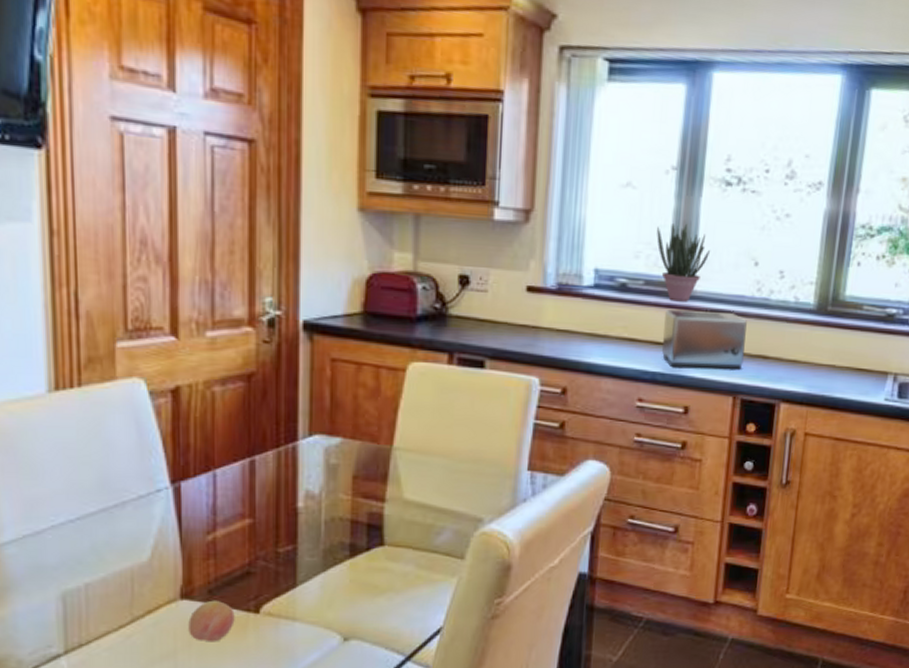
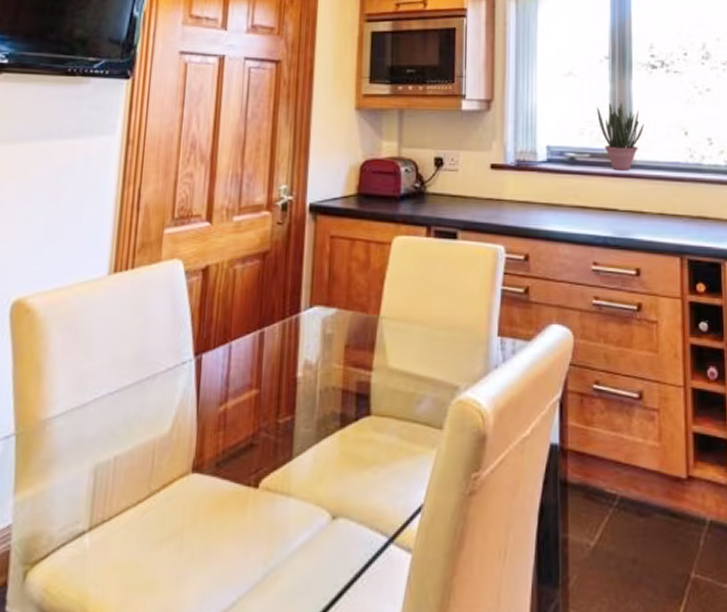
fruit: present [188,600,235,642] -> none [196,473,237,520]
toaster: present [662,310,747,371] -> none [611,179,685,232]

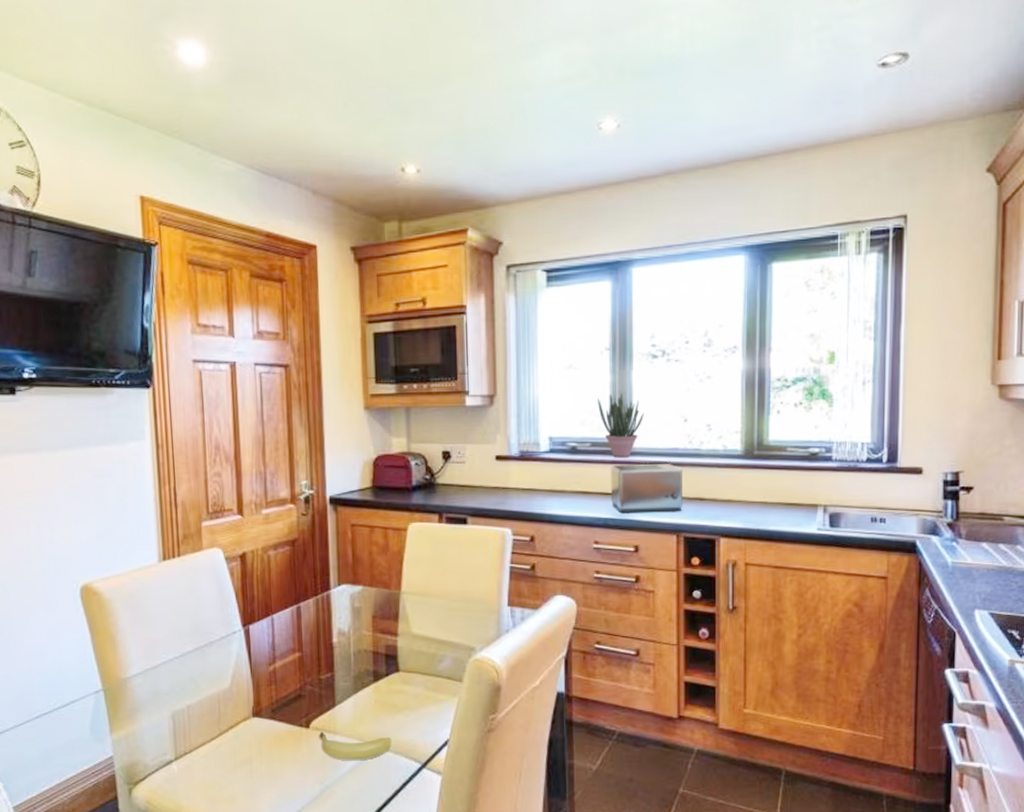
fruit: none [269,492,355,533] -> present [319,731,392,761]
toaster: none [611,179,685,232] -> present [611,464,682,514]

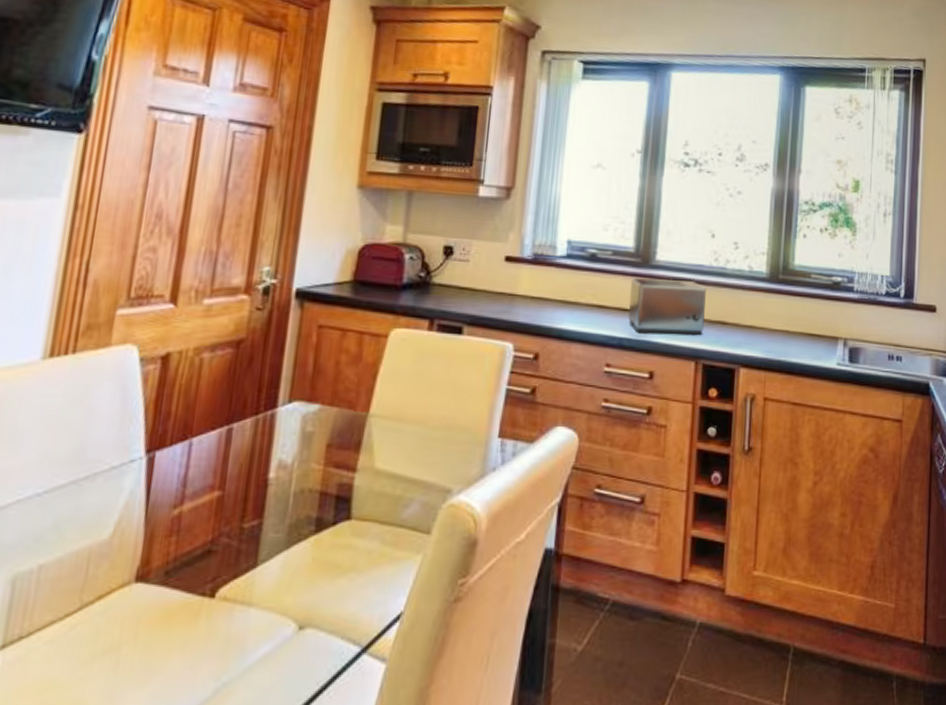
fruit: present [319,731,392,761] -> none [226,602,326,646]
potted plant: present [598,393,645,458] -> none [623,199,672,271]

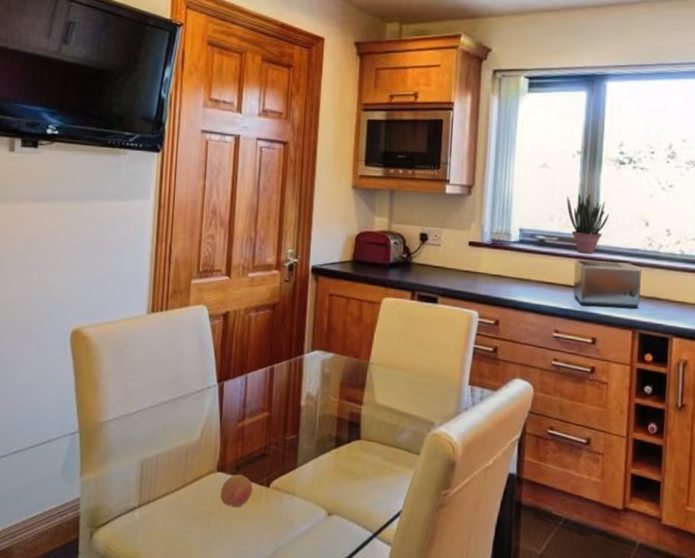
fruit: none [137,582,189,633] -> present [220,474,253,508]
potted plant: none [623,199,672,271] -> present [567,193,610,254]

